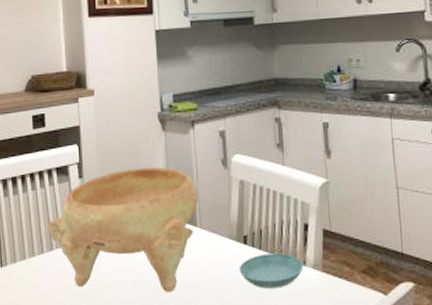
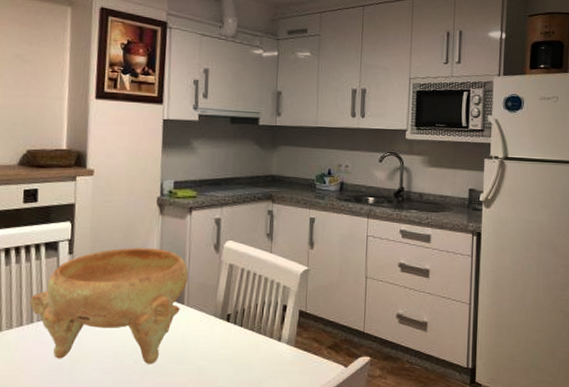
saucer: present [239,253,303,289] -> none [219,330,278,361]

